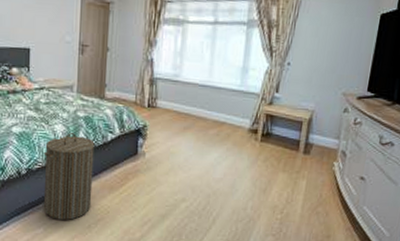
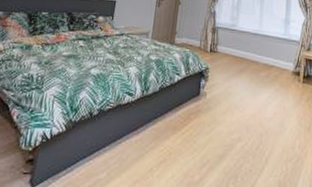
laundry hamper: present [43,133,95,220] -> none [109,75,163,163]

